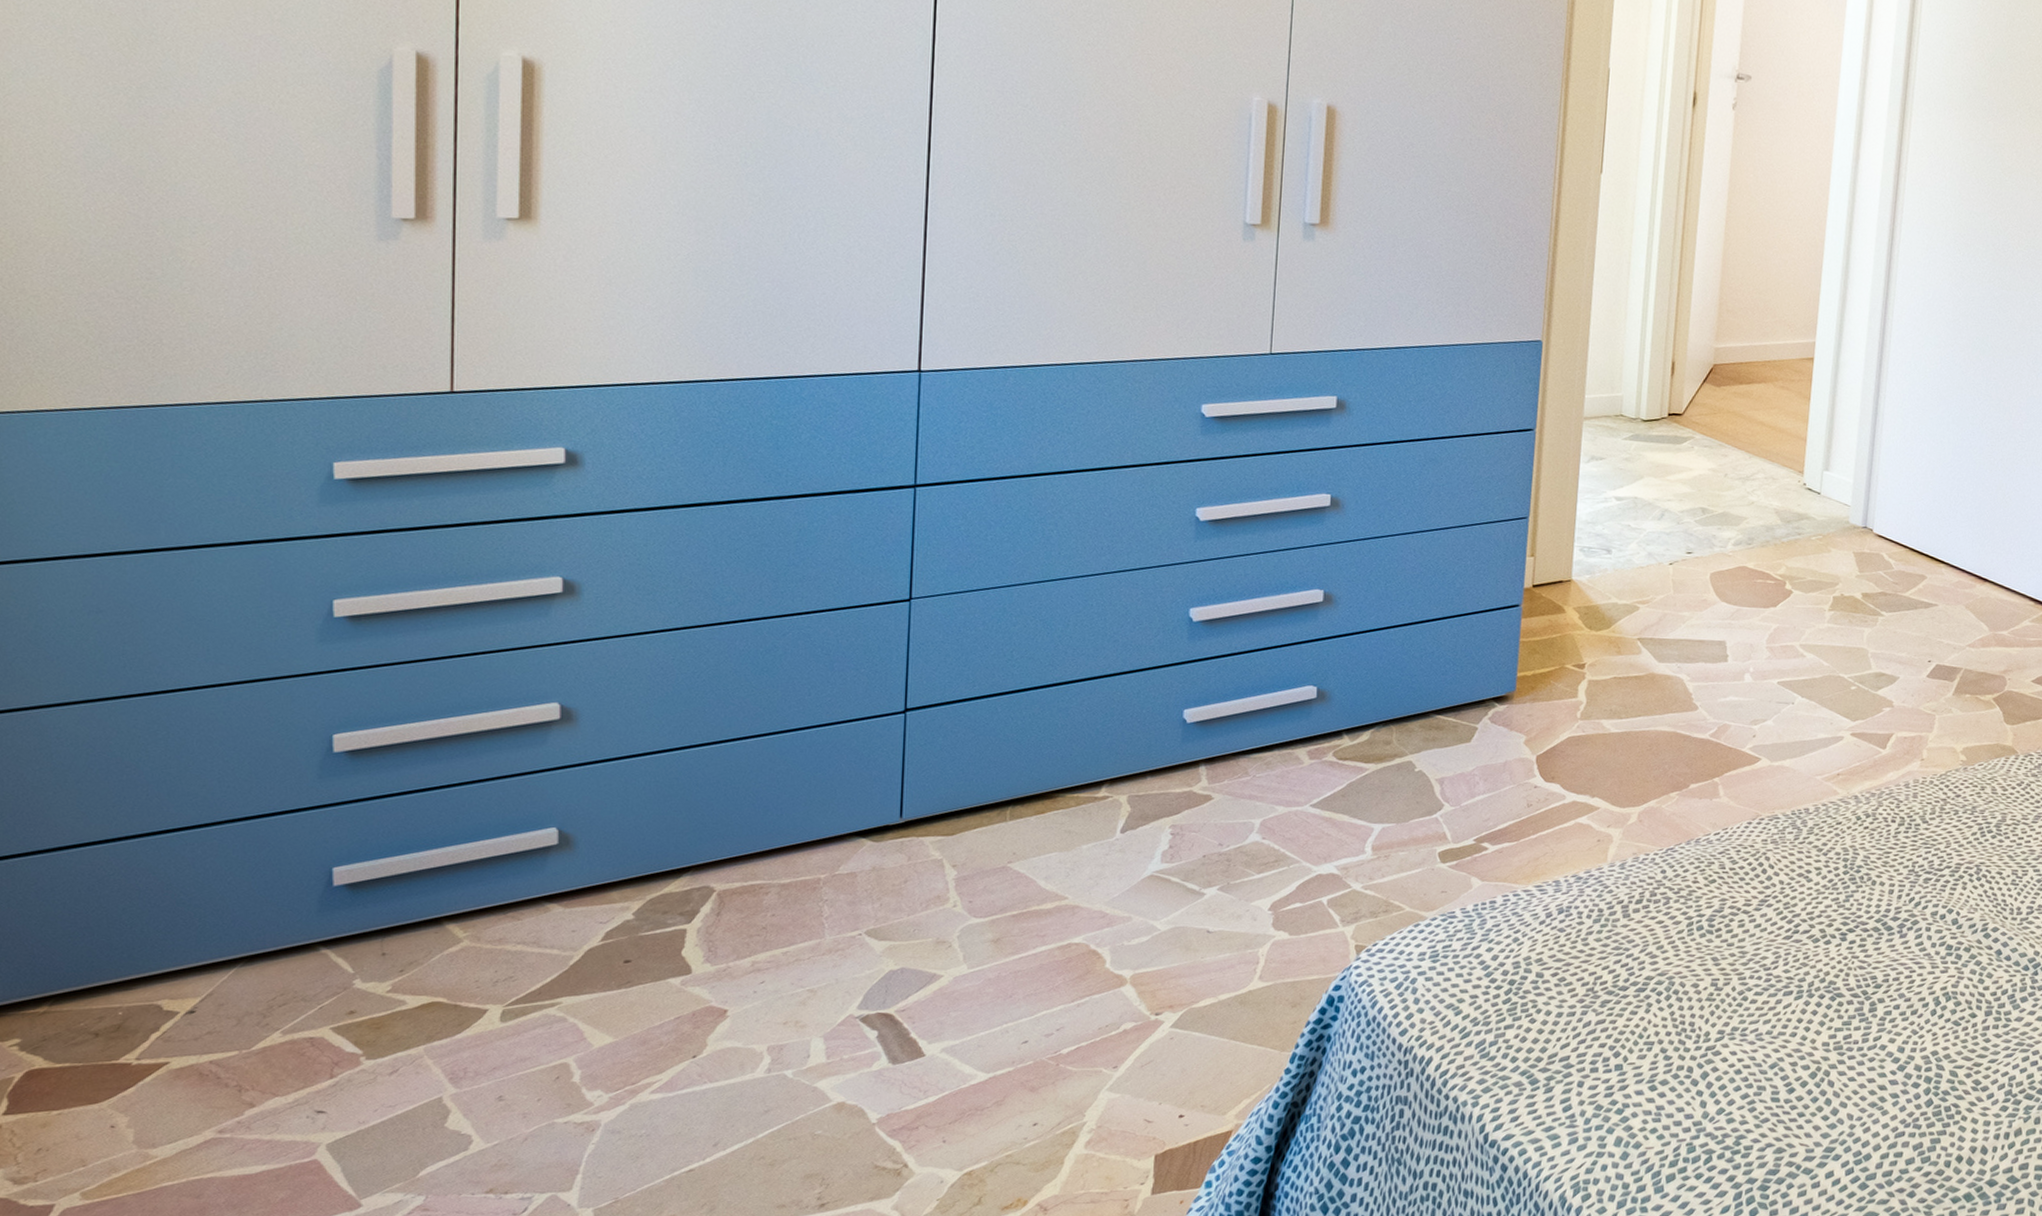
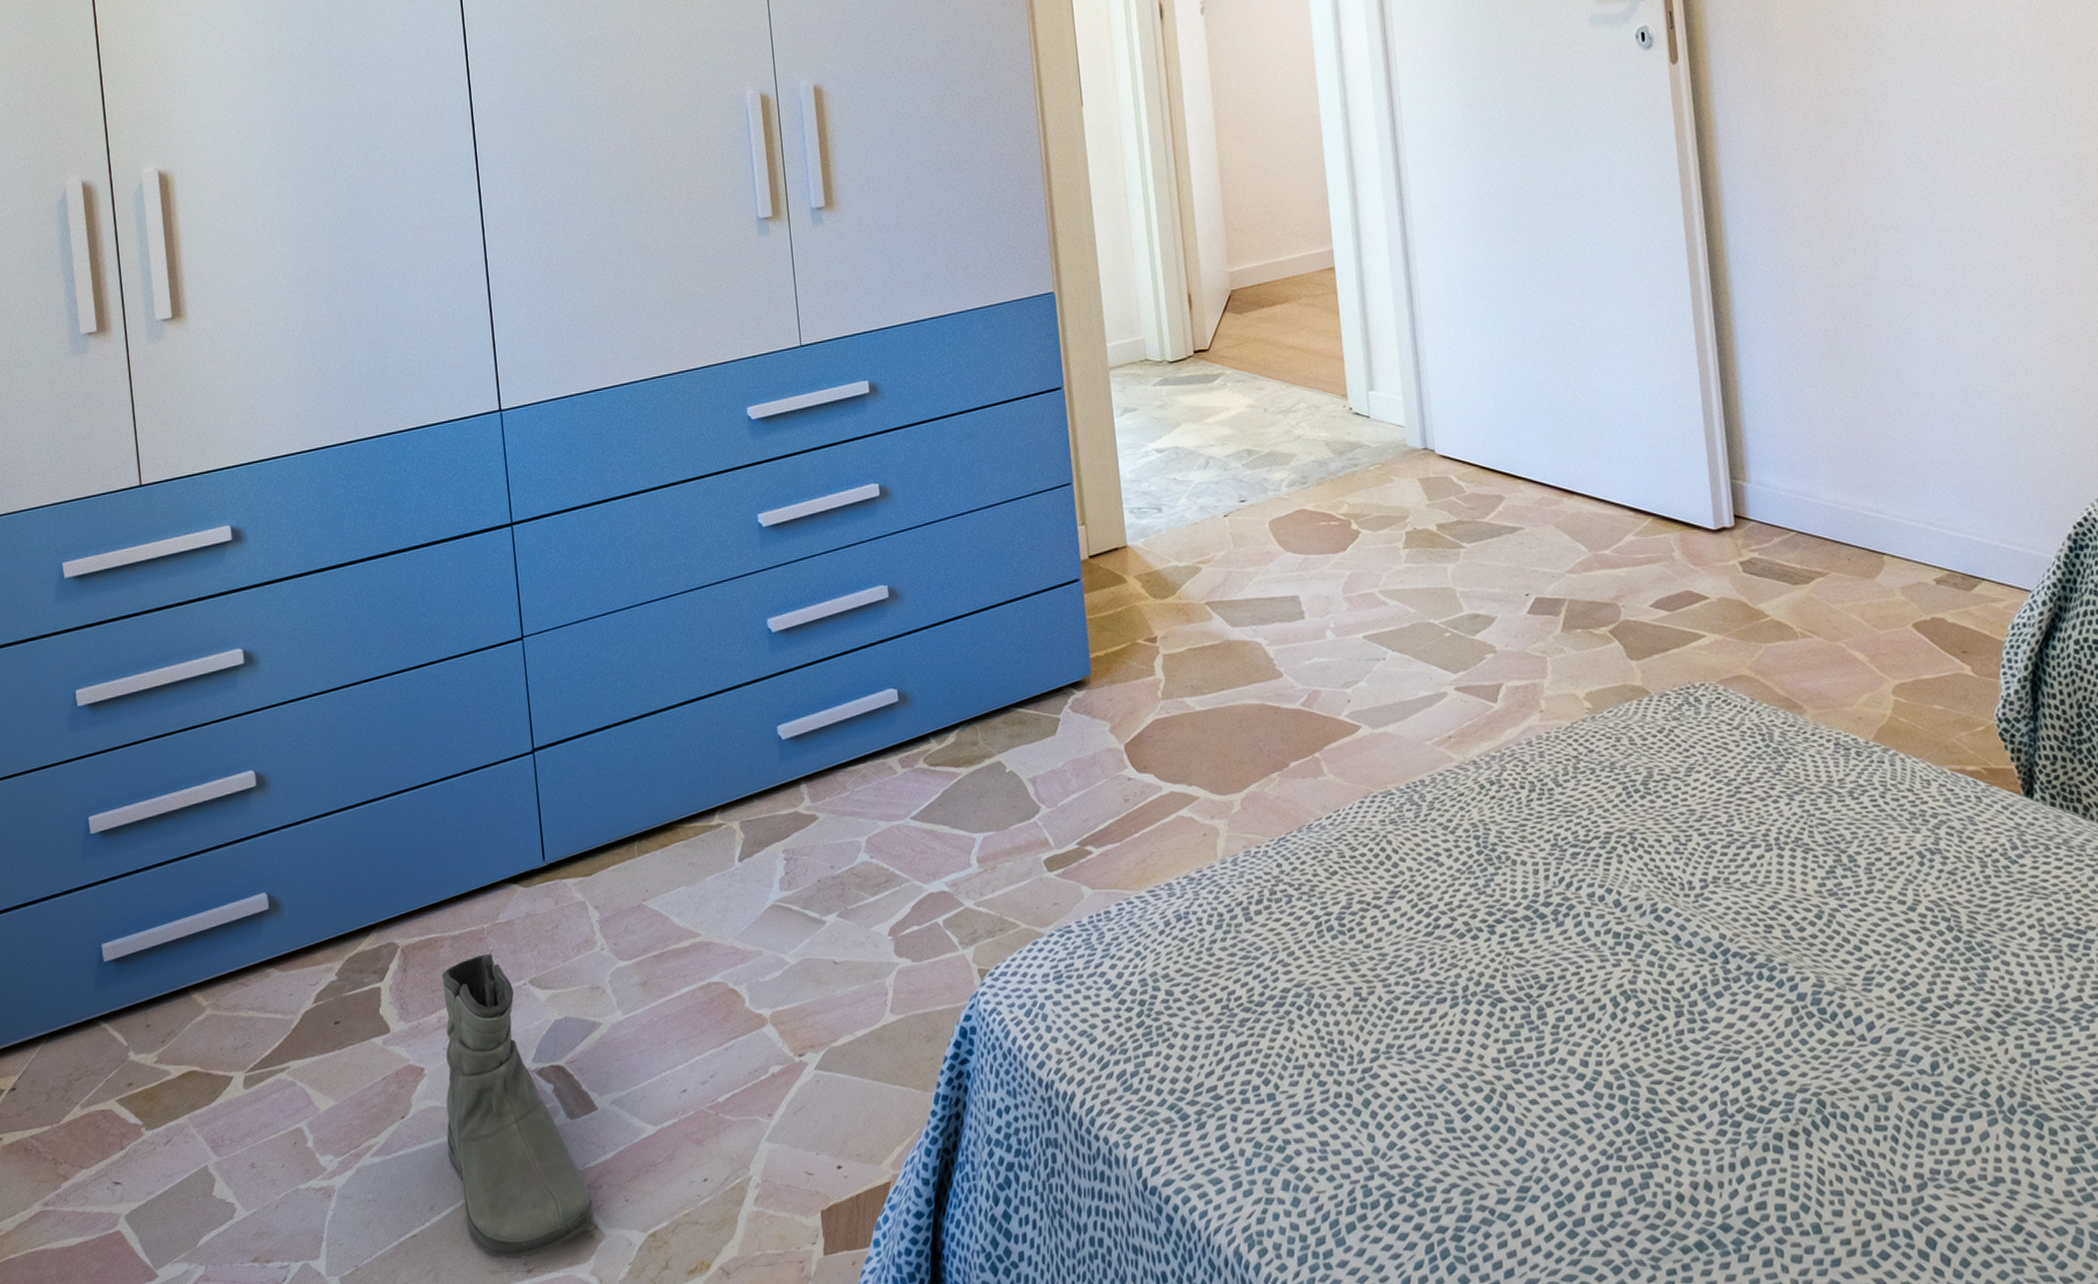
boot: none [744,902,906,1195] -> present [441,953,595,1260]

